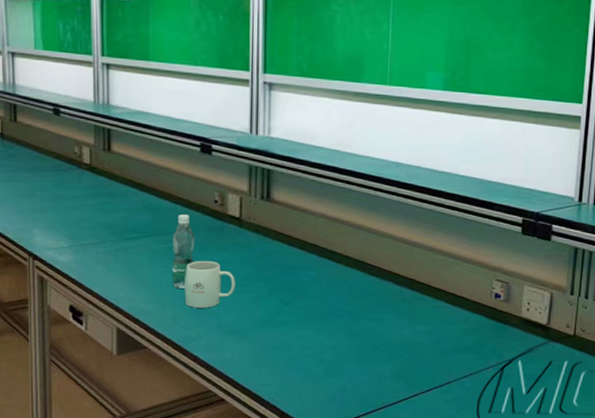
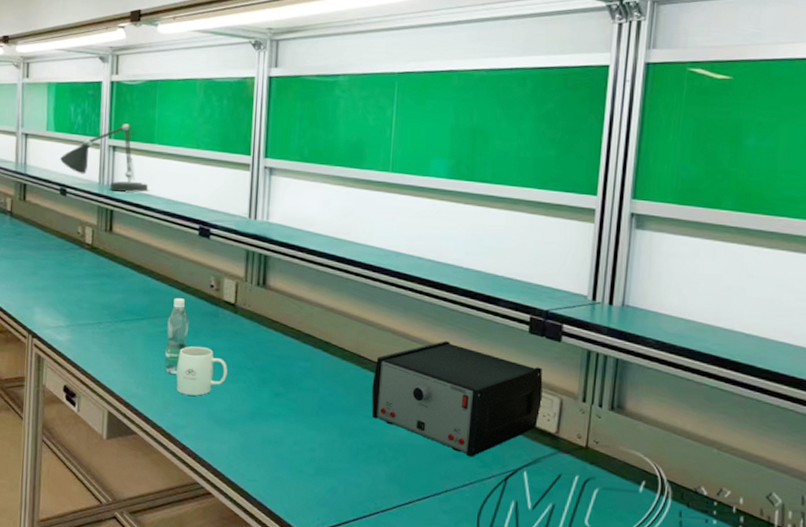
desk lamp: none [50,41,148,111] -> present [59,124,150,193]
power supply: none [376,245,535,351] -> present [371,341,543,457]

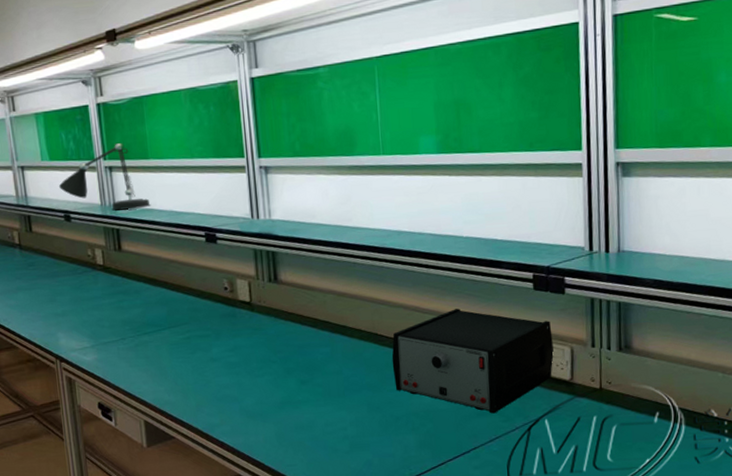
bottle: present [164,298,190,374] -> none [188,304,210,377]
mug: present [176,346,228,396] -> none [203,347,253,395]

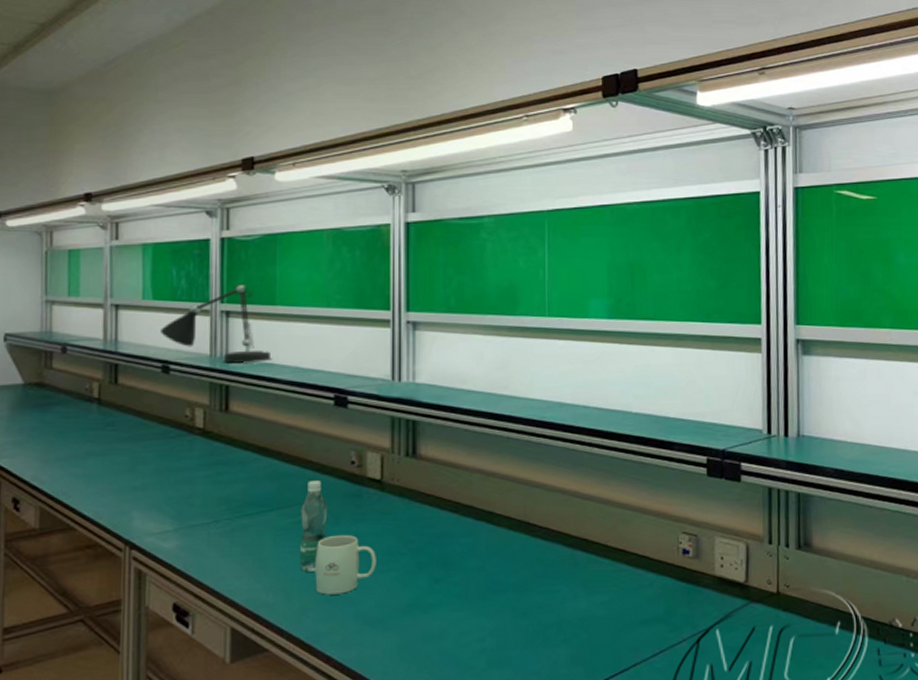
bottle: none [188,304,210,377] -> present [299,481,328,572]
mug: none [203,347,253,395] -> present [315,534,376,595]
power supply: present [391,308,554,414] -> none [544,495,727,622]

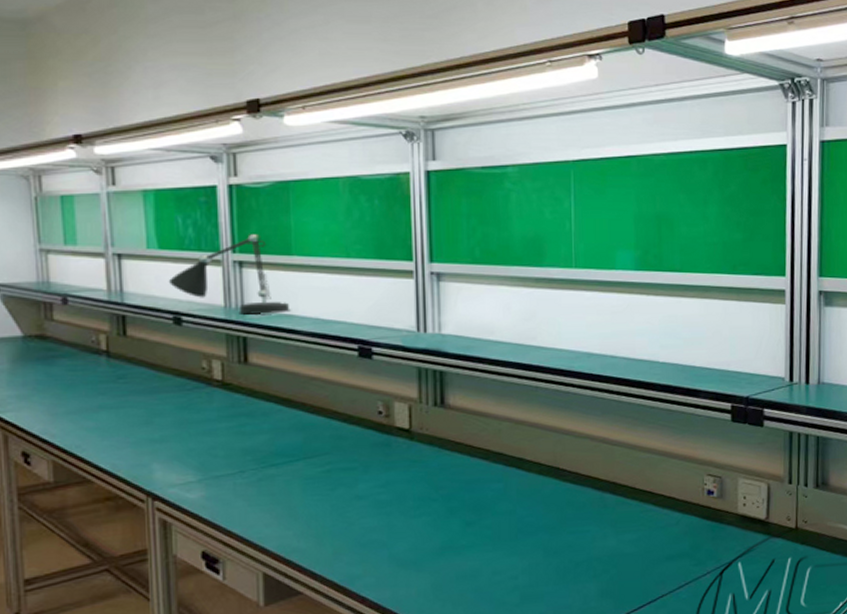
bottle: present [299,481,328,572] -> none [329,431,357,519]
mug: present [315,534,376,595] -> none [346,482,408,540]

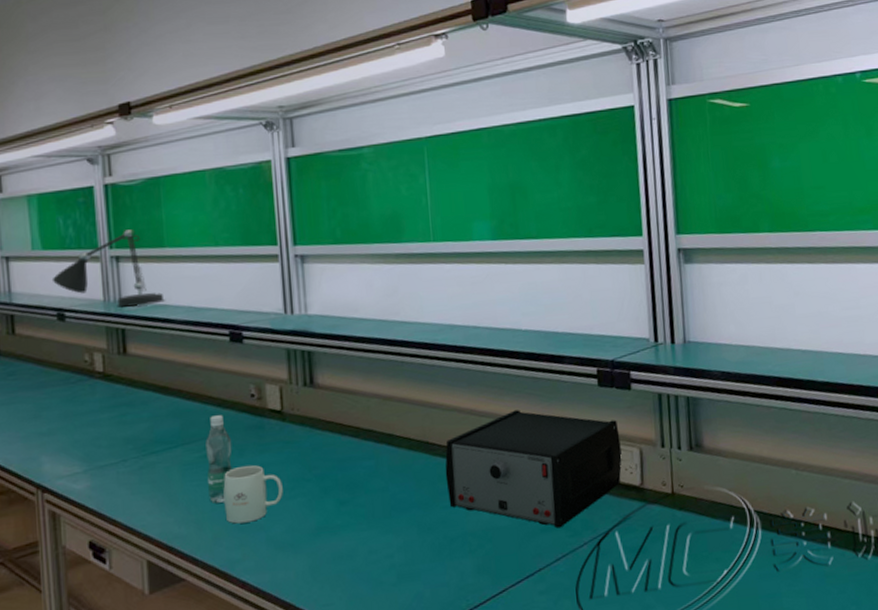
bottle: none [329,431,357,519] -> present [205,415,232,503]
mug: none [346,482,408,540] -> present [223,465,283,524]
power supply: none [574,440,750,557] -> present [445,410,622,528]

